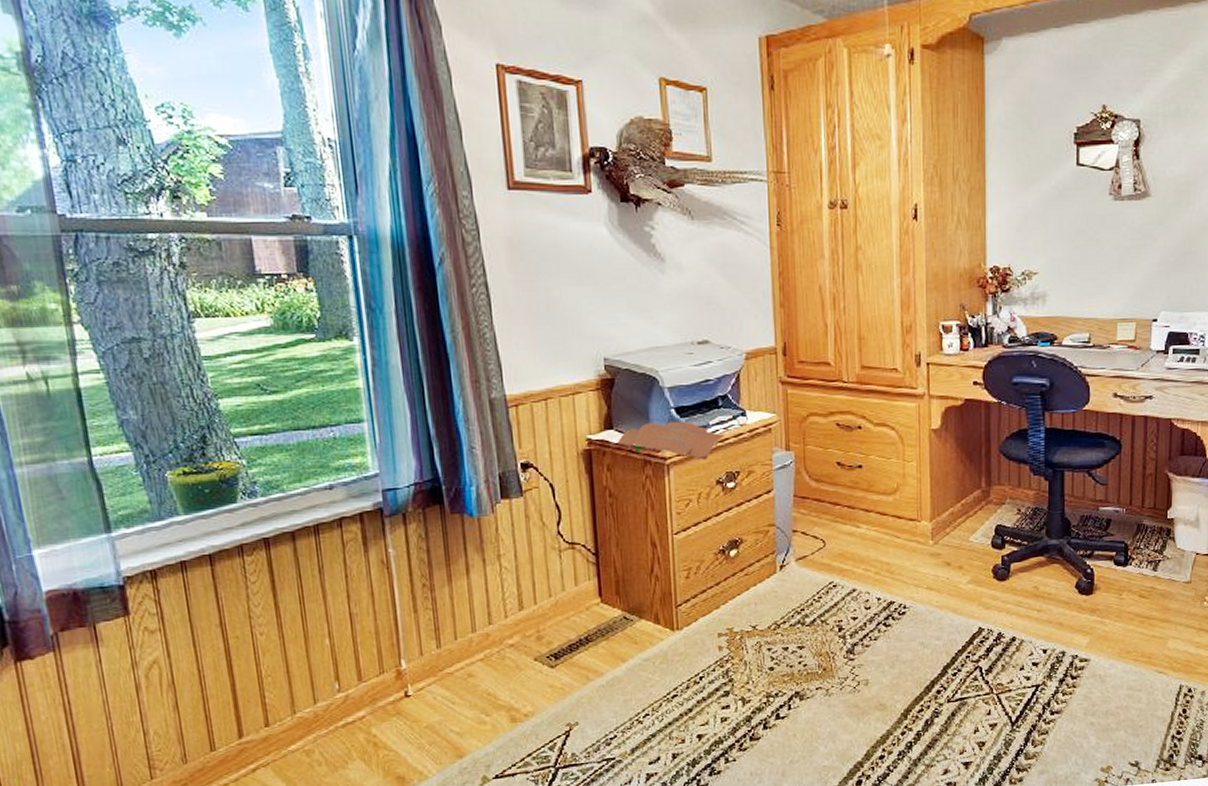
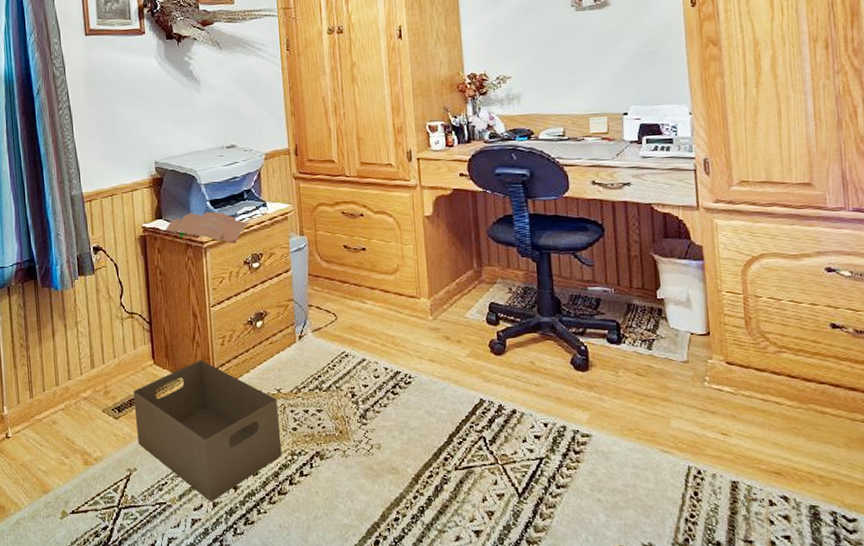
storage basket: none [574,595,756,754] -> present [133,359,282,502]

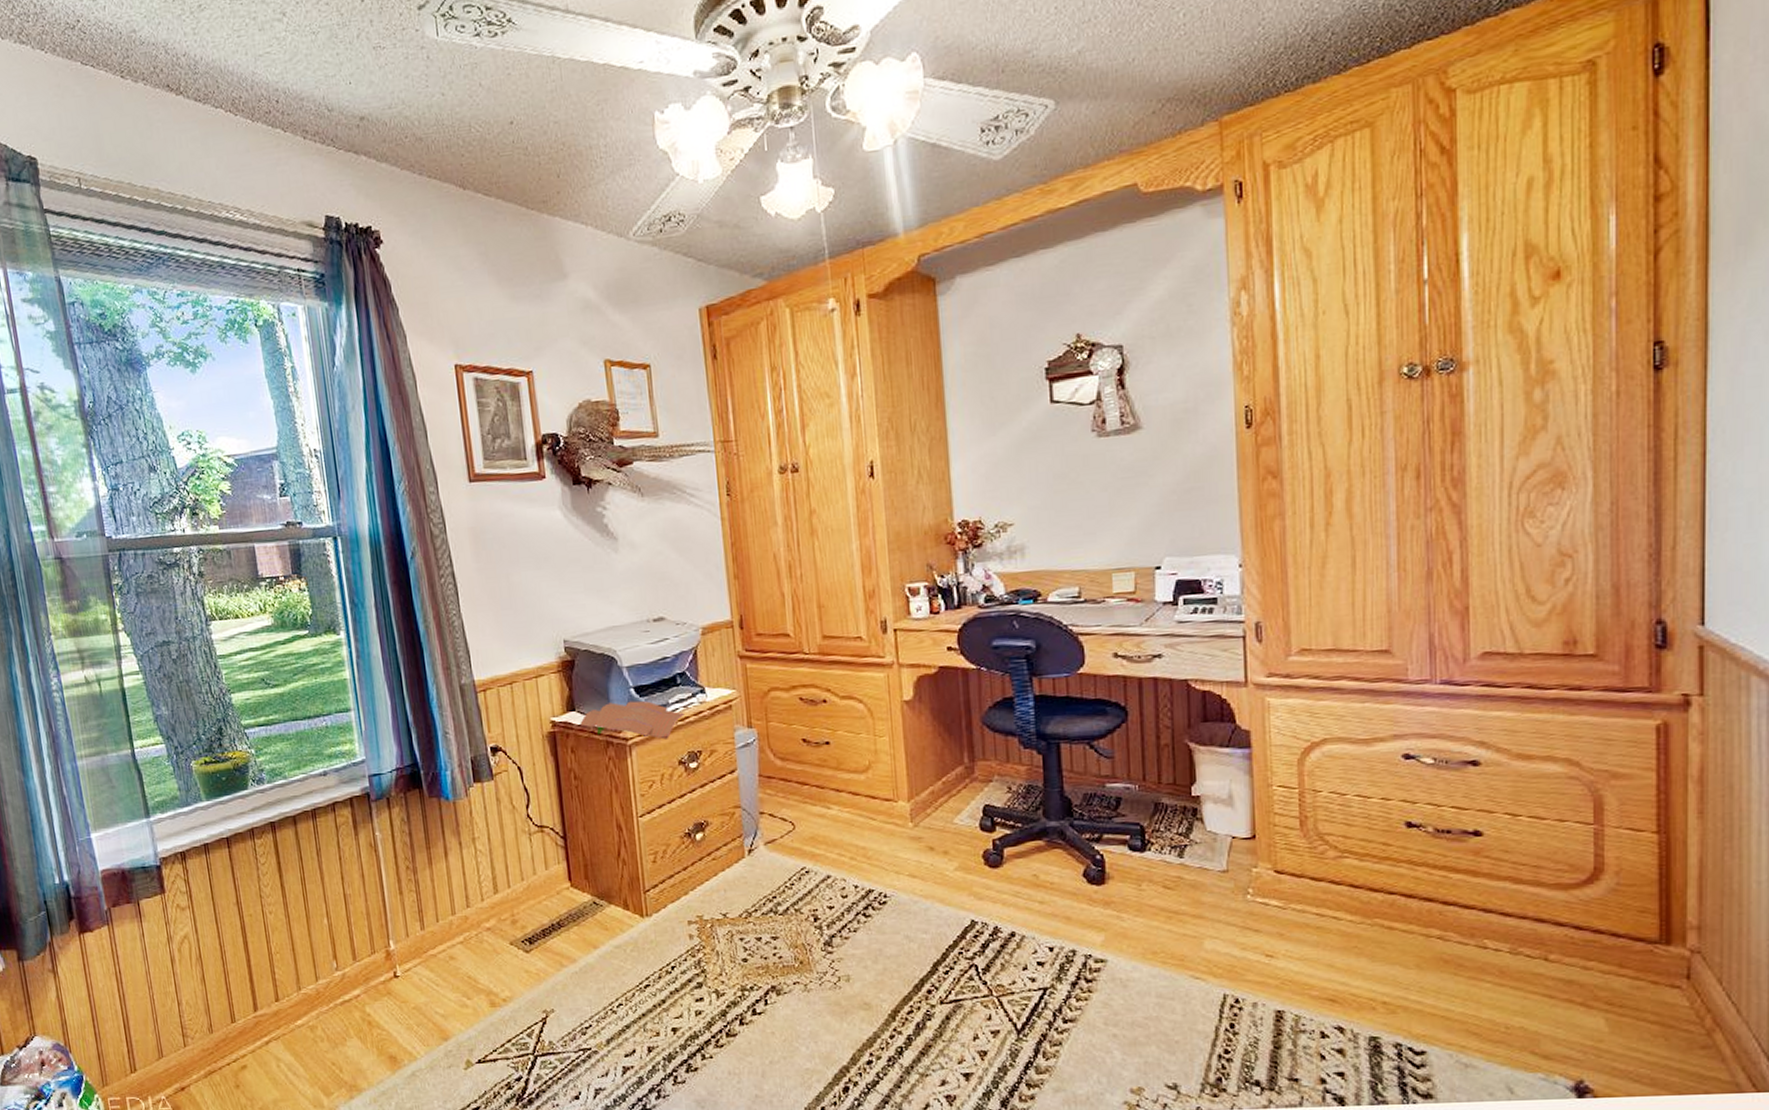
storage basket: present [133,359,282,502] -> none [546,880,730,1047]

